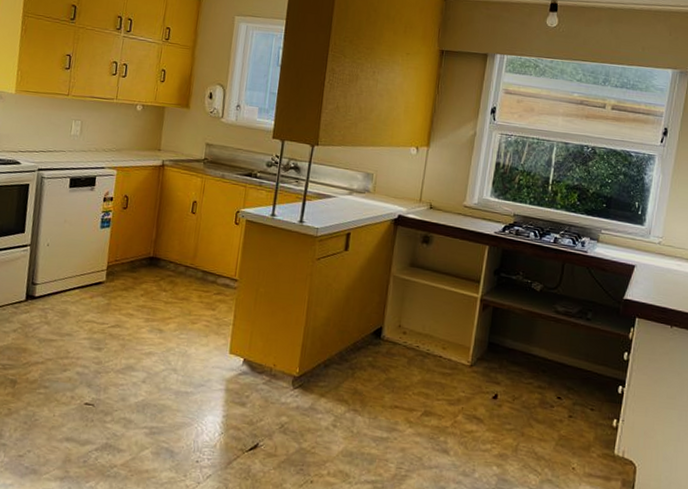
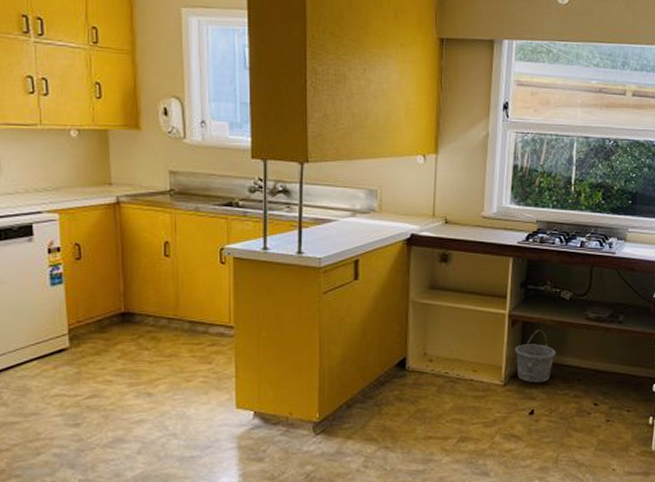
bucket: none [484,316,523,369] -> present [515,329,556,383]

